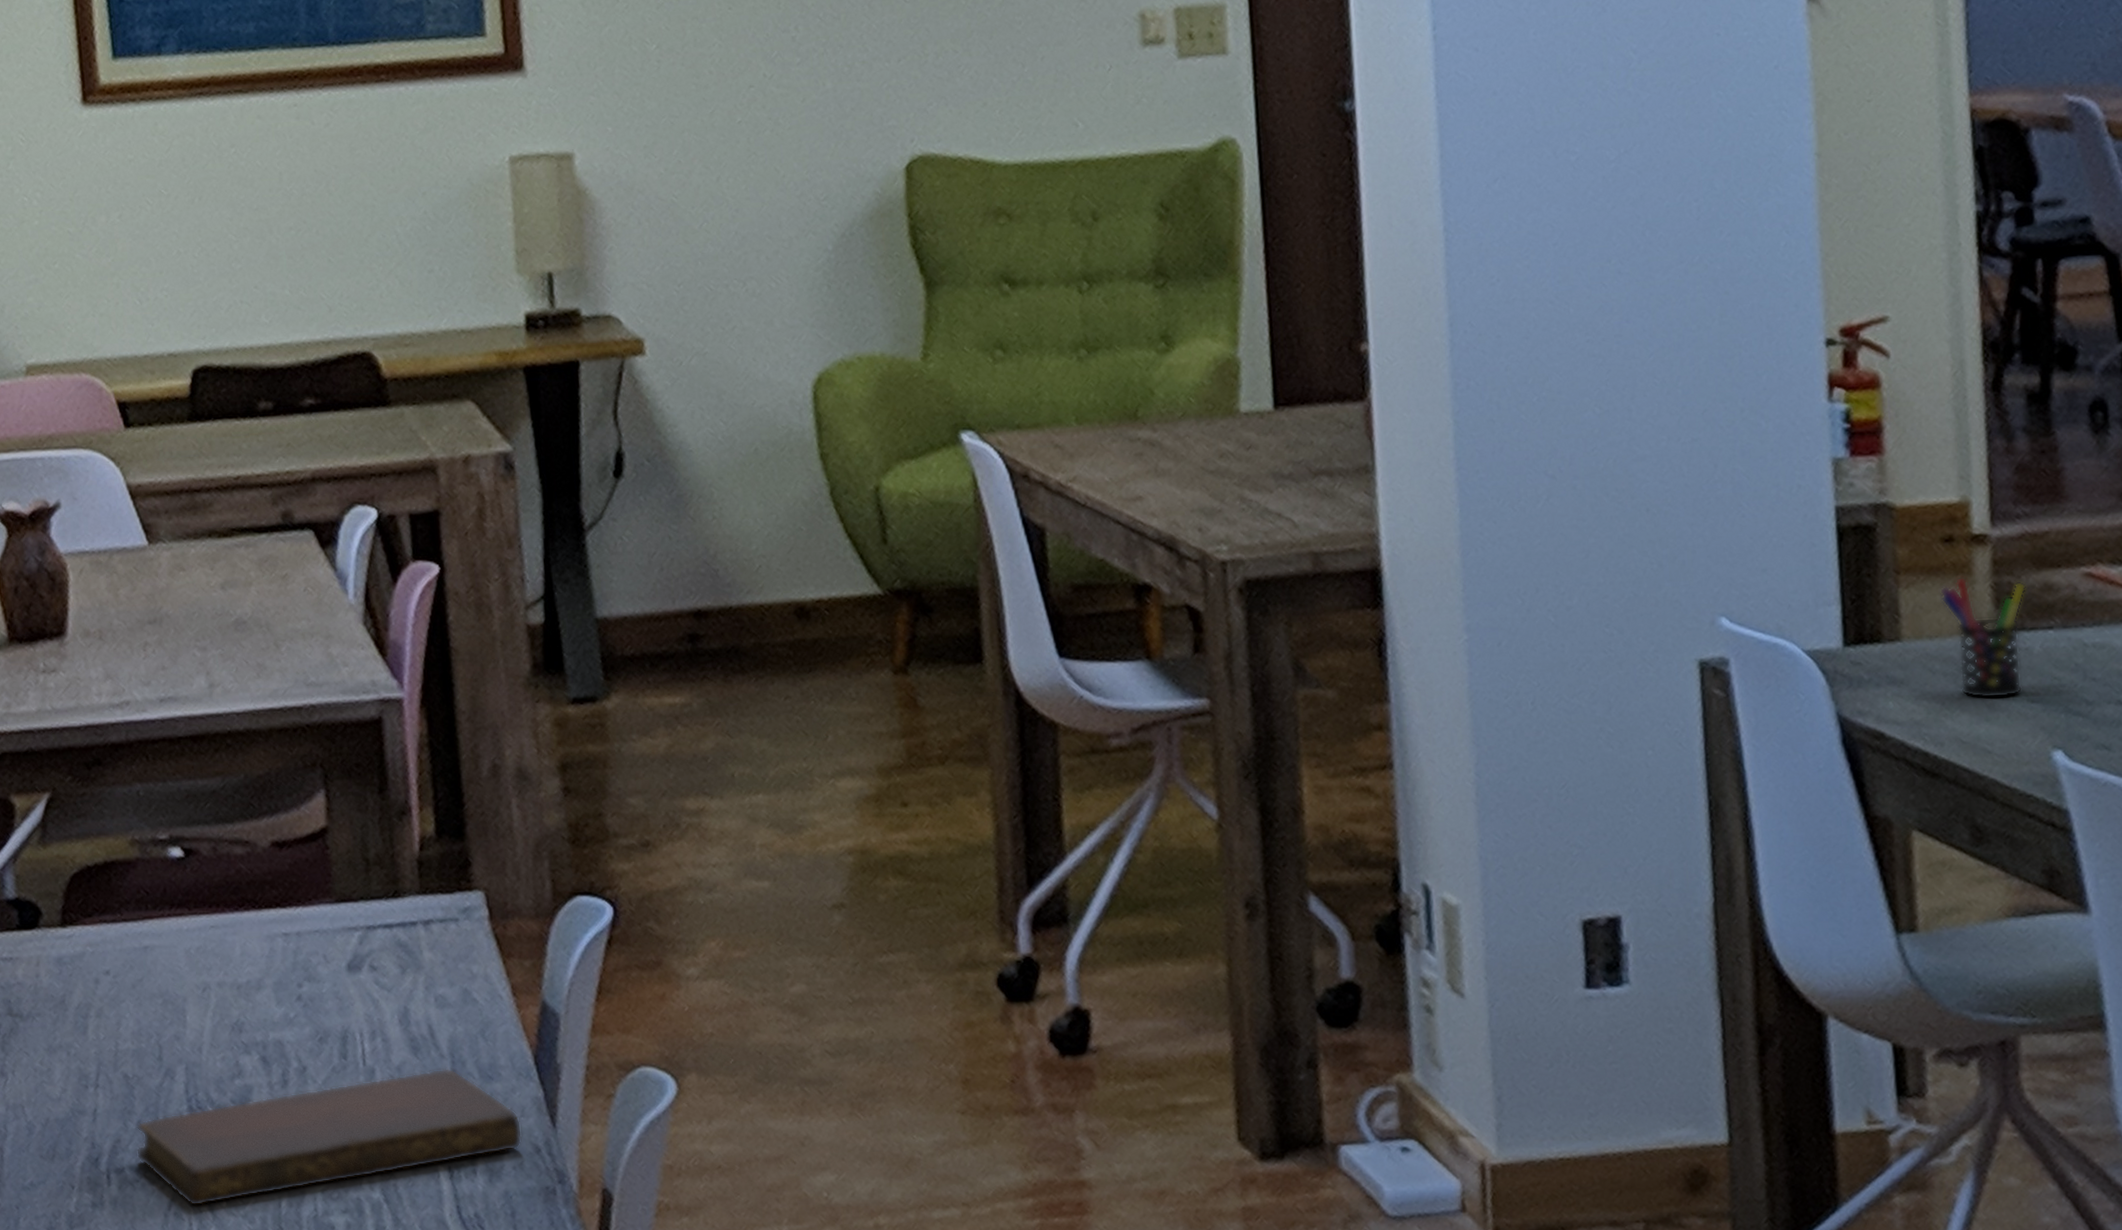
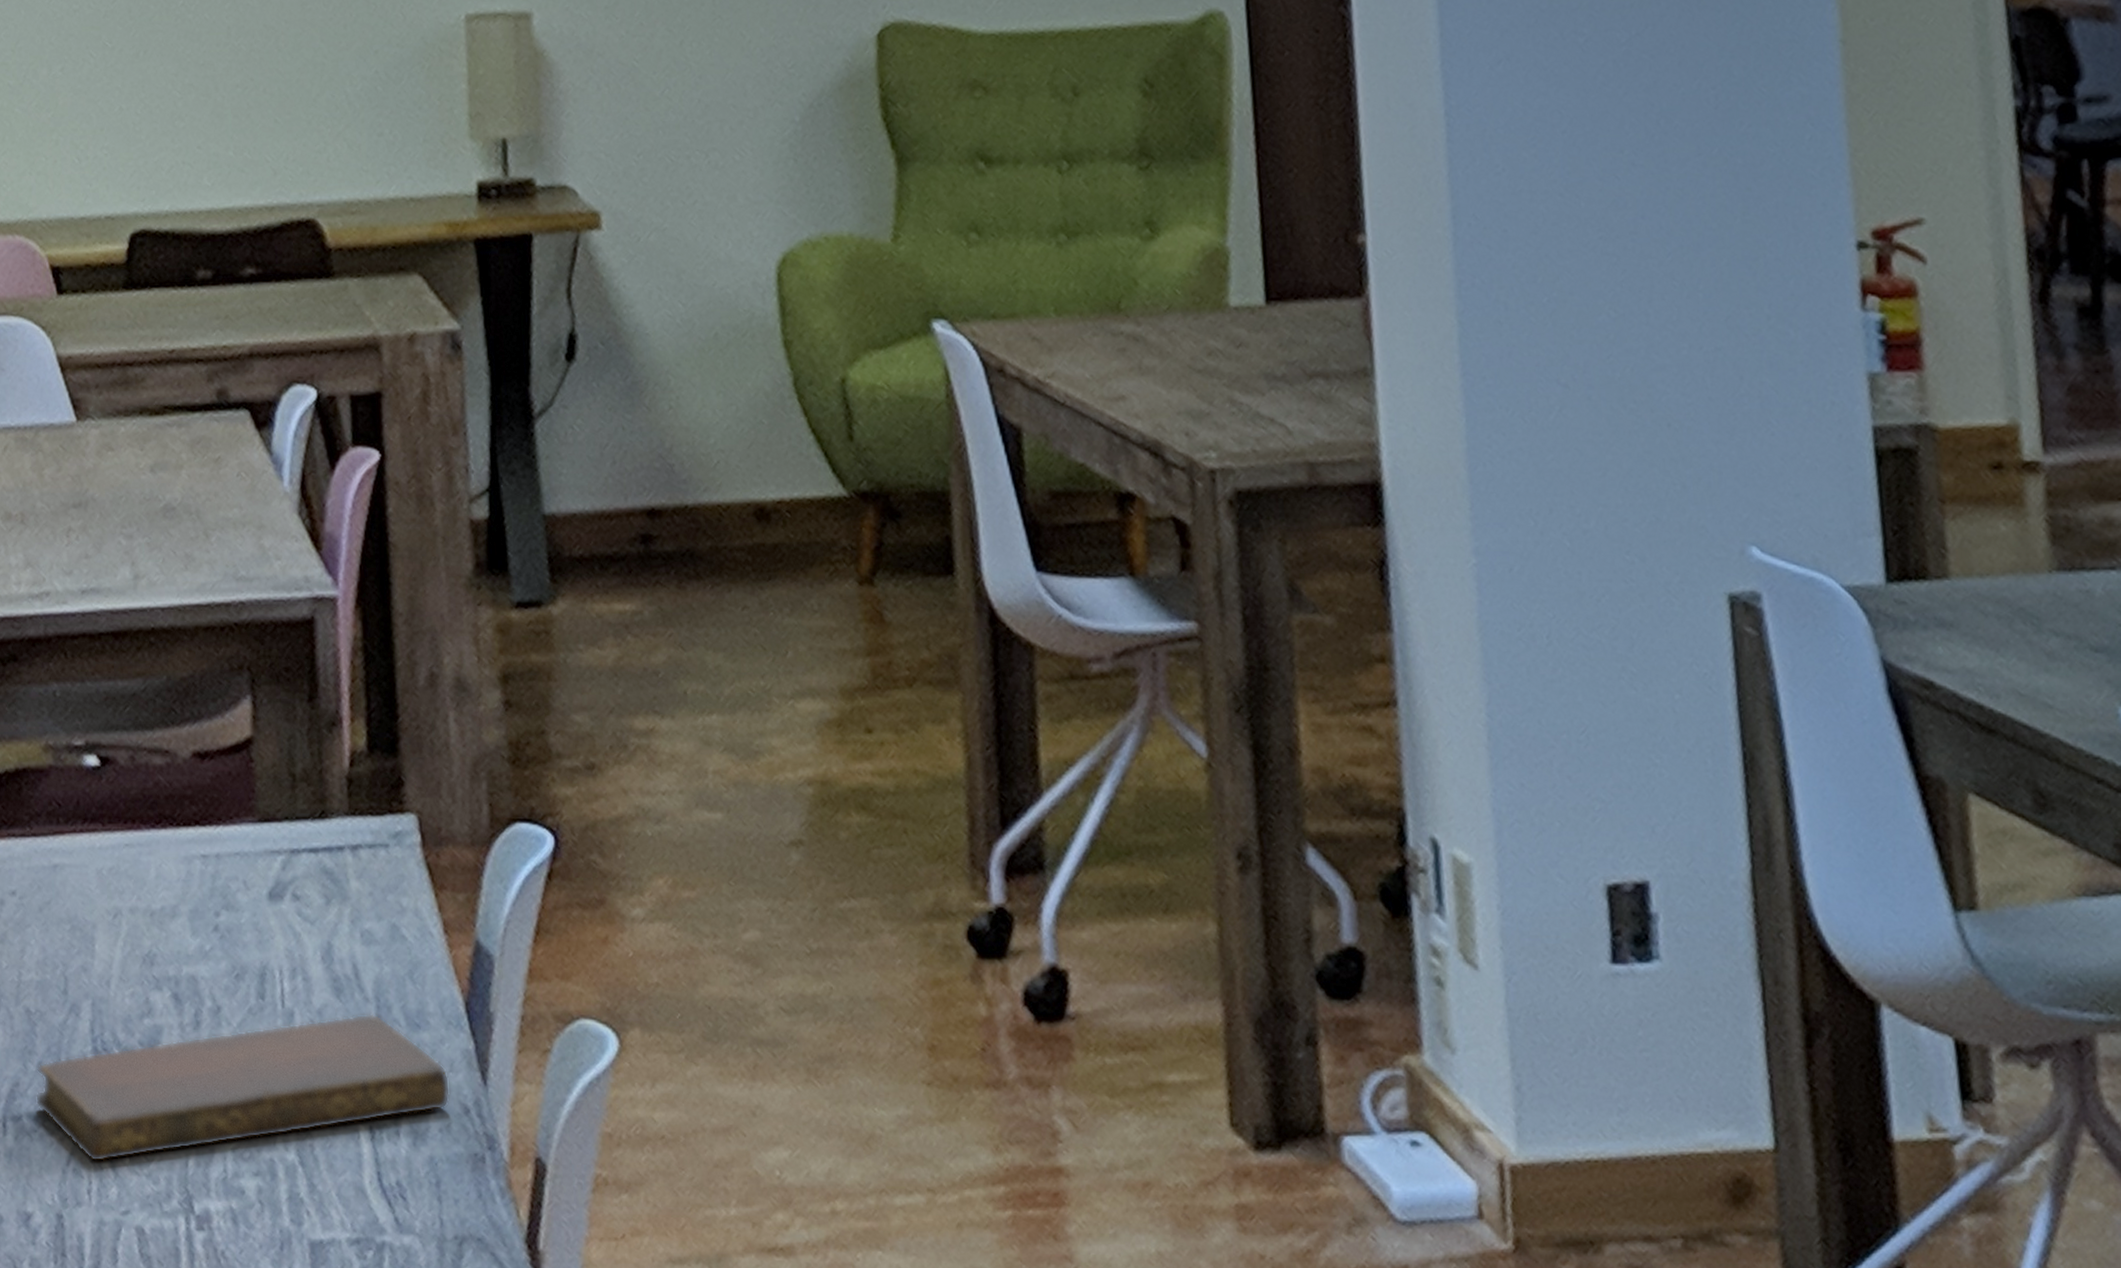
pen holder: present [1940,576,2026,699] -> none [1990,508,2085,646]

